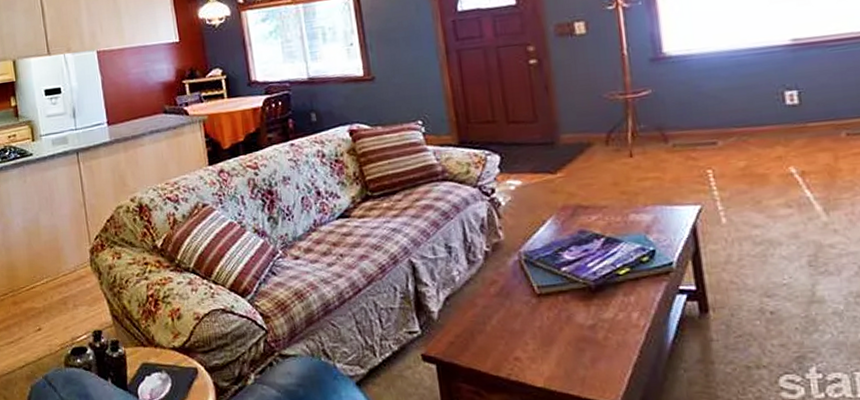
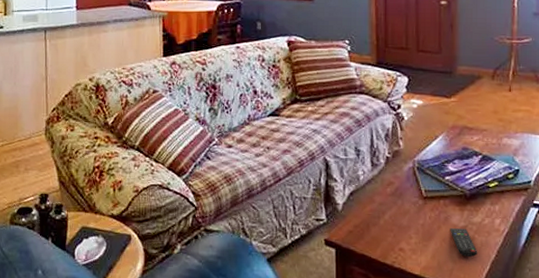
remote control: none [575,327,615,361] -> present [450,228,478,257]

